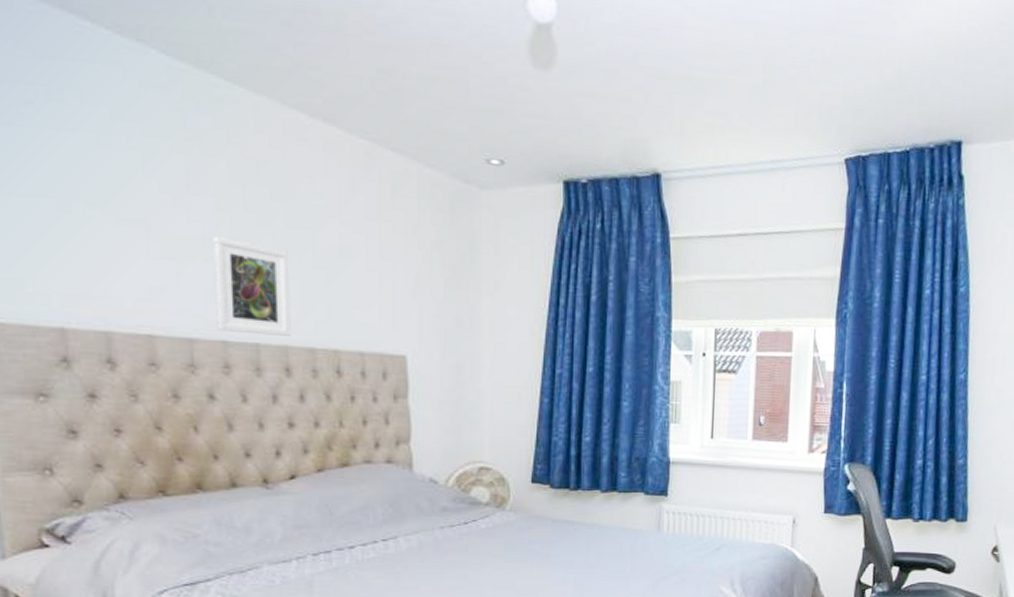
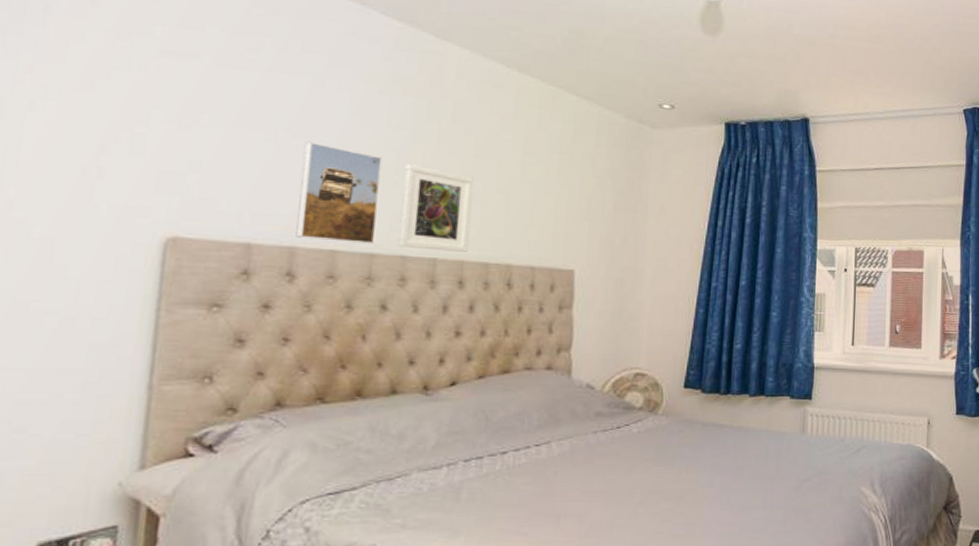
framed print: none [101,211,192,328] -> present [295,141,383,244]

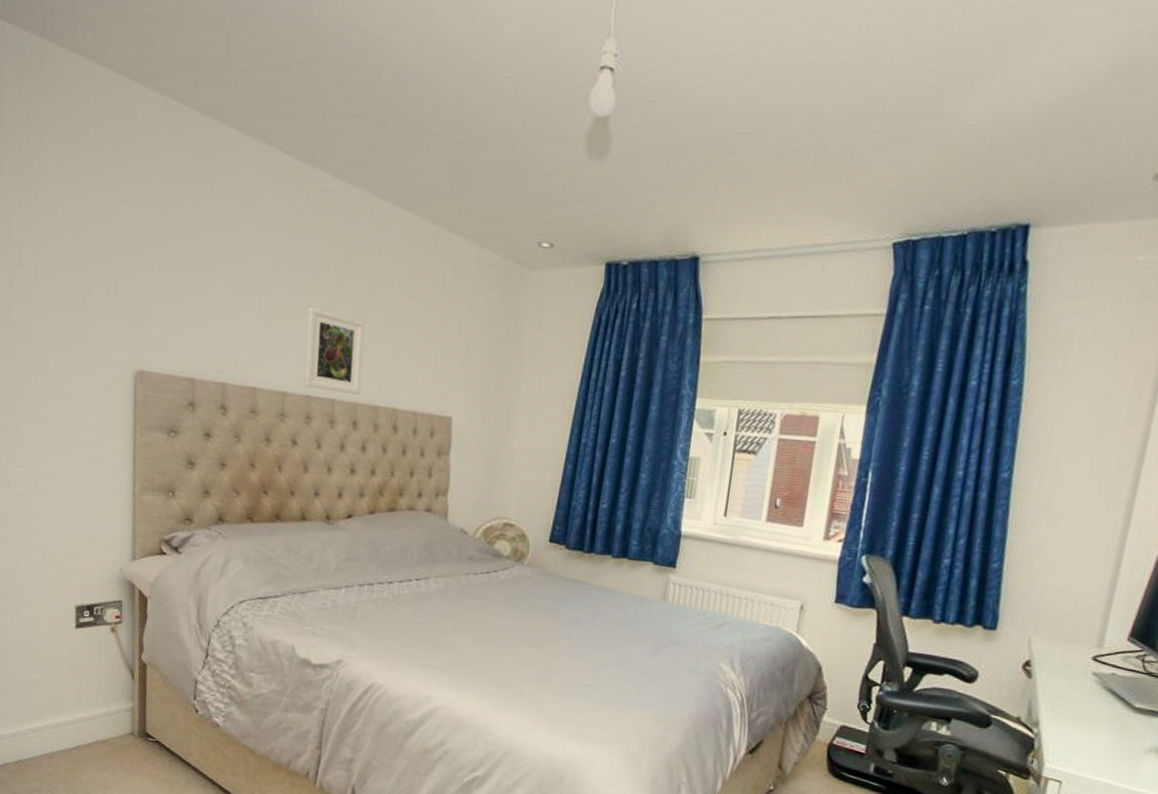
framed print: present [295,141,383,244] -> none [226,284,290,384]

